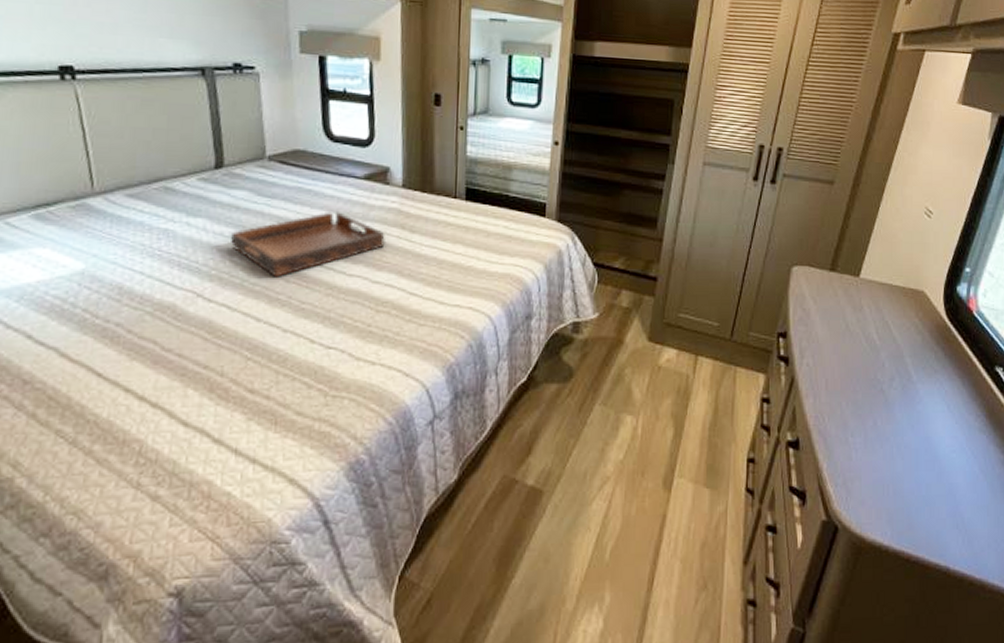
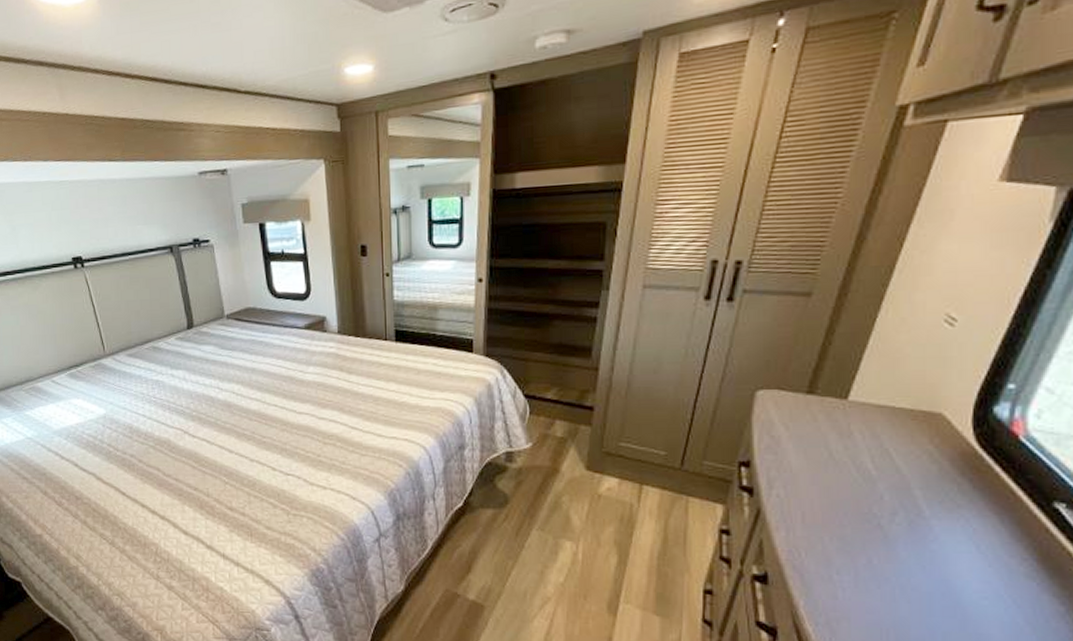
serving tray: present [229,211,385,277] -> none [203,359,327,416]

